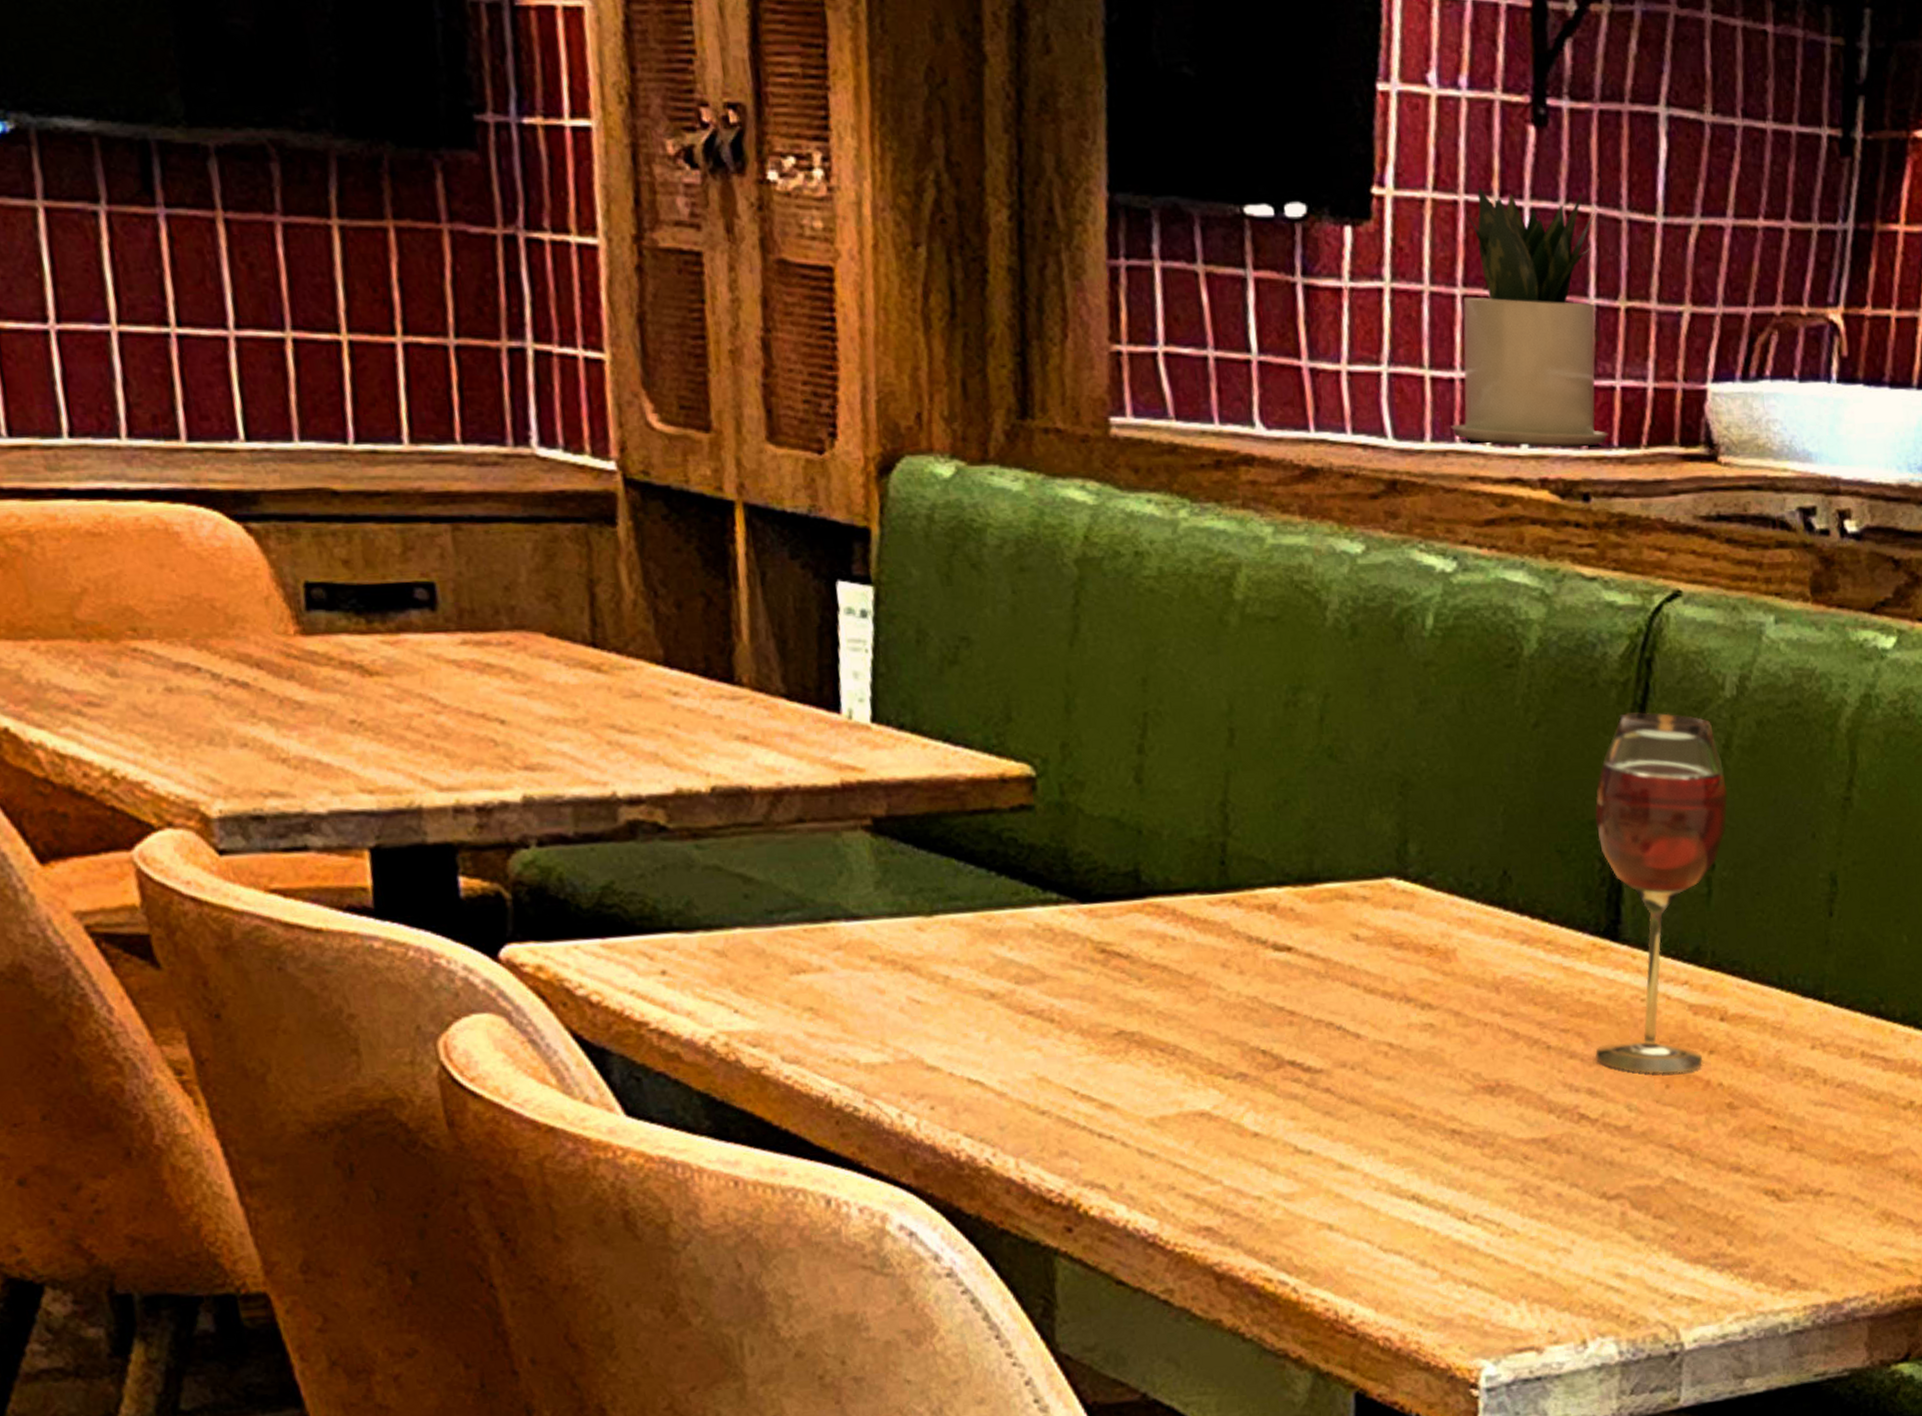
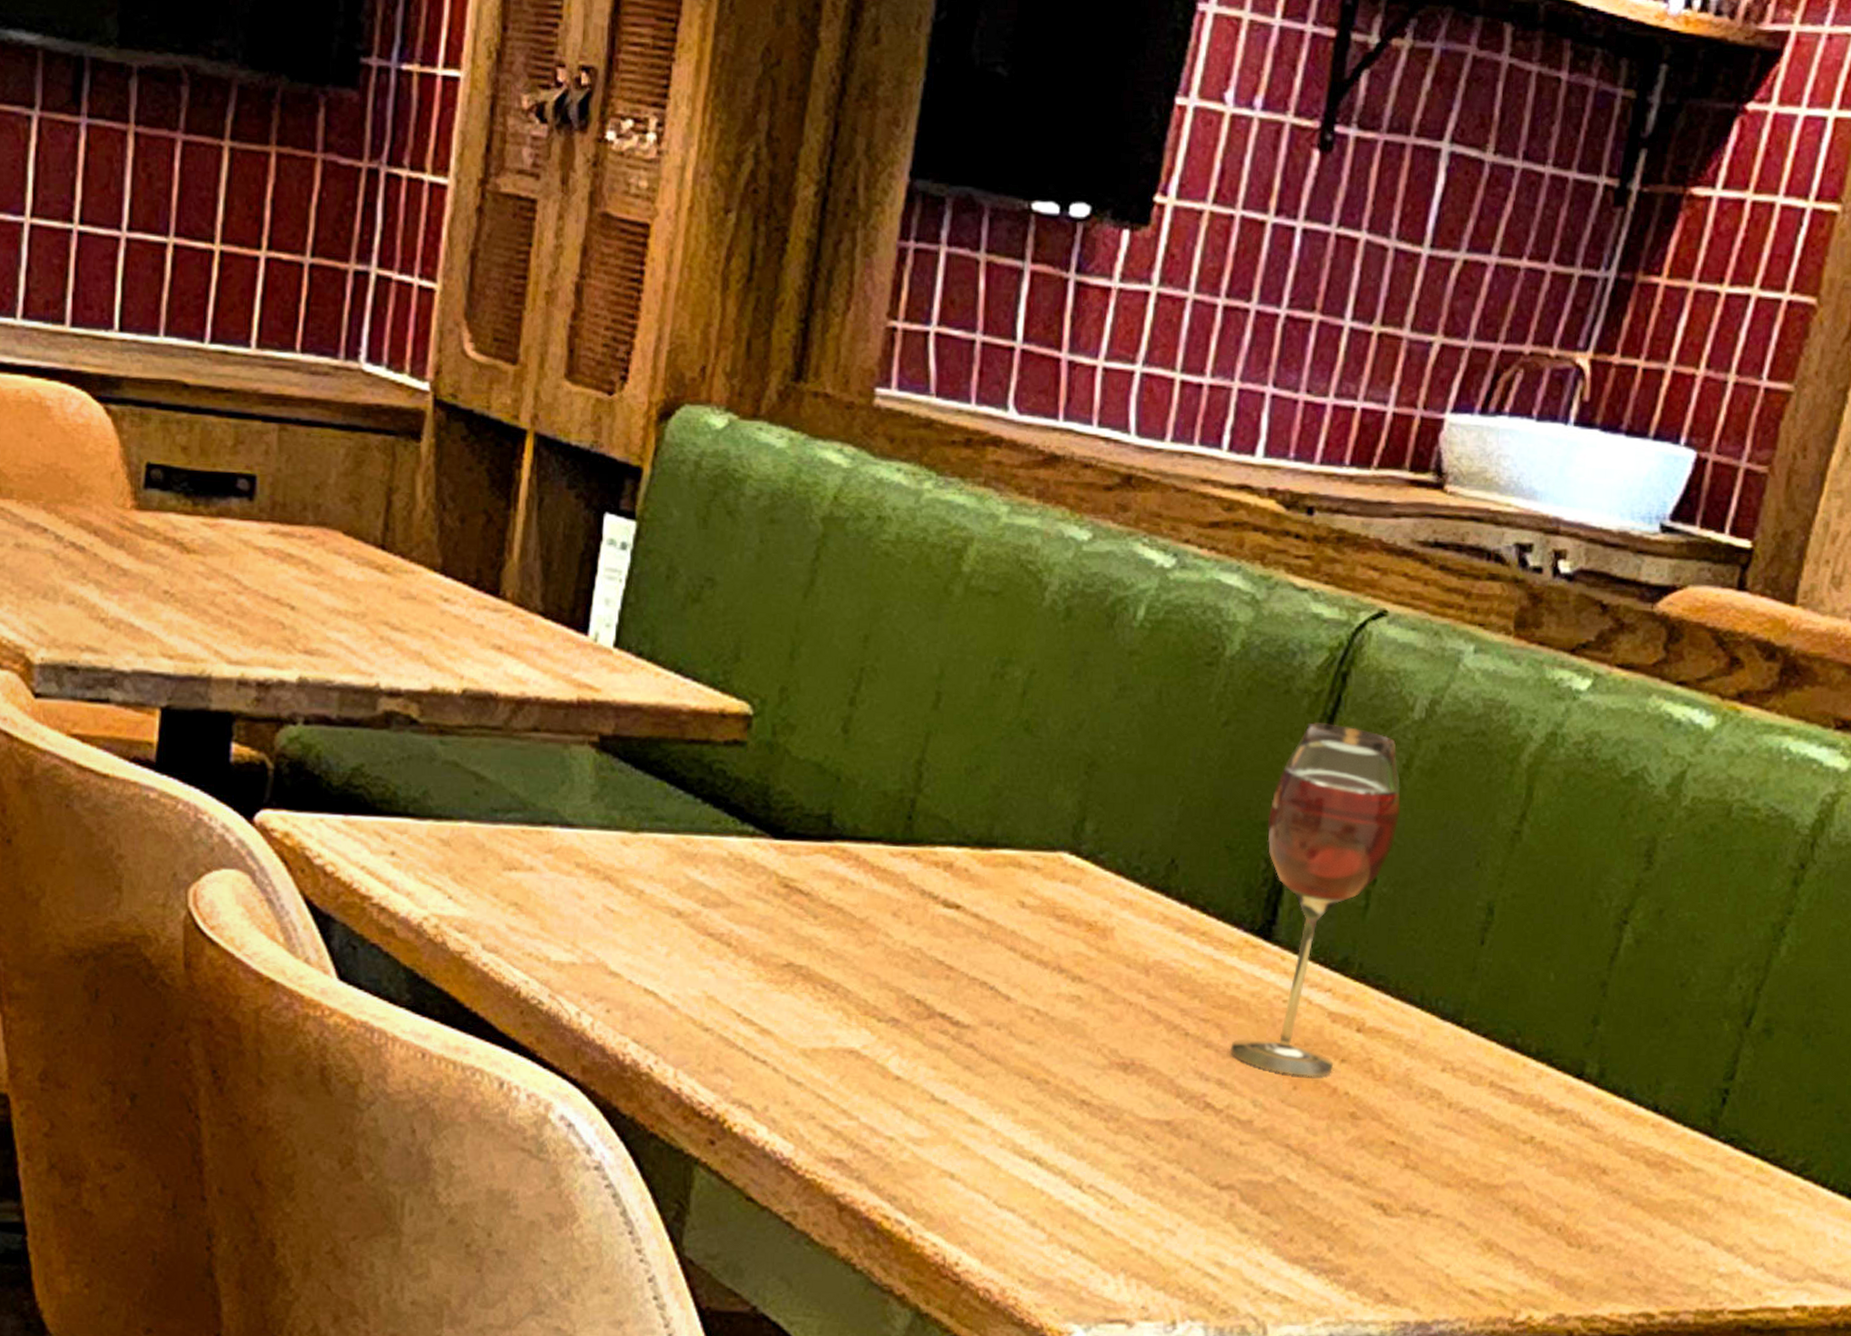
planter: present [1449,188,1609,448] -> none [1191,205,1367,463]

